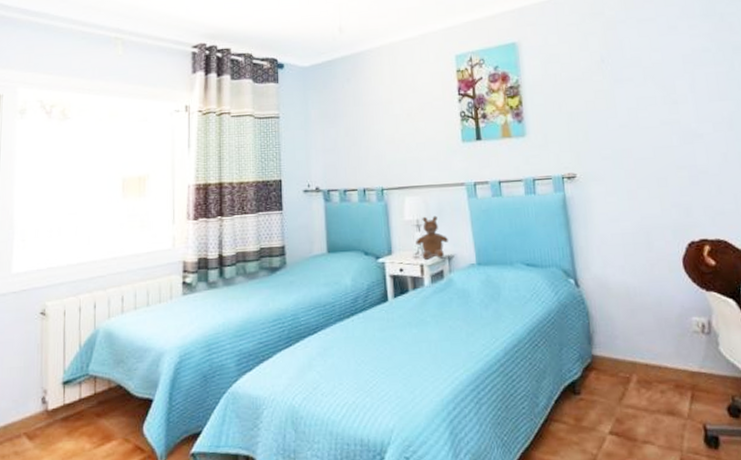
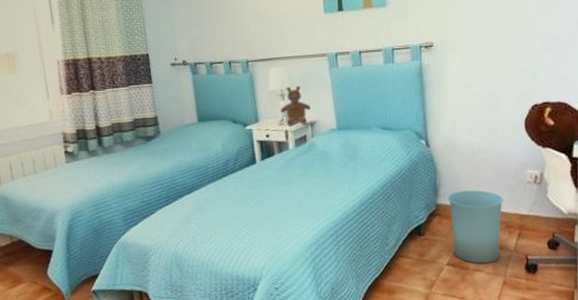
waste bin: none [603,339,672,434] -> present [447,190,504,264]

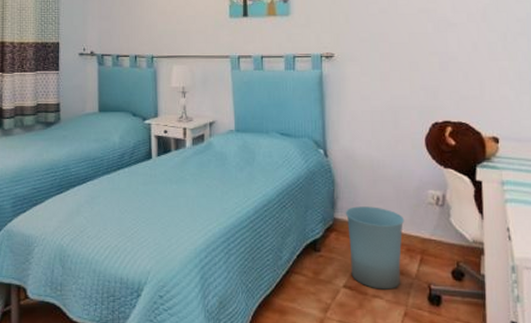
teddy bear: present [280,85,311,126] -> none [180,84,210,124]

